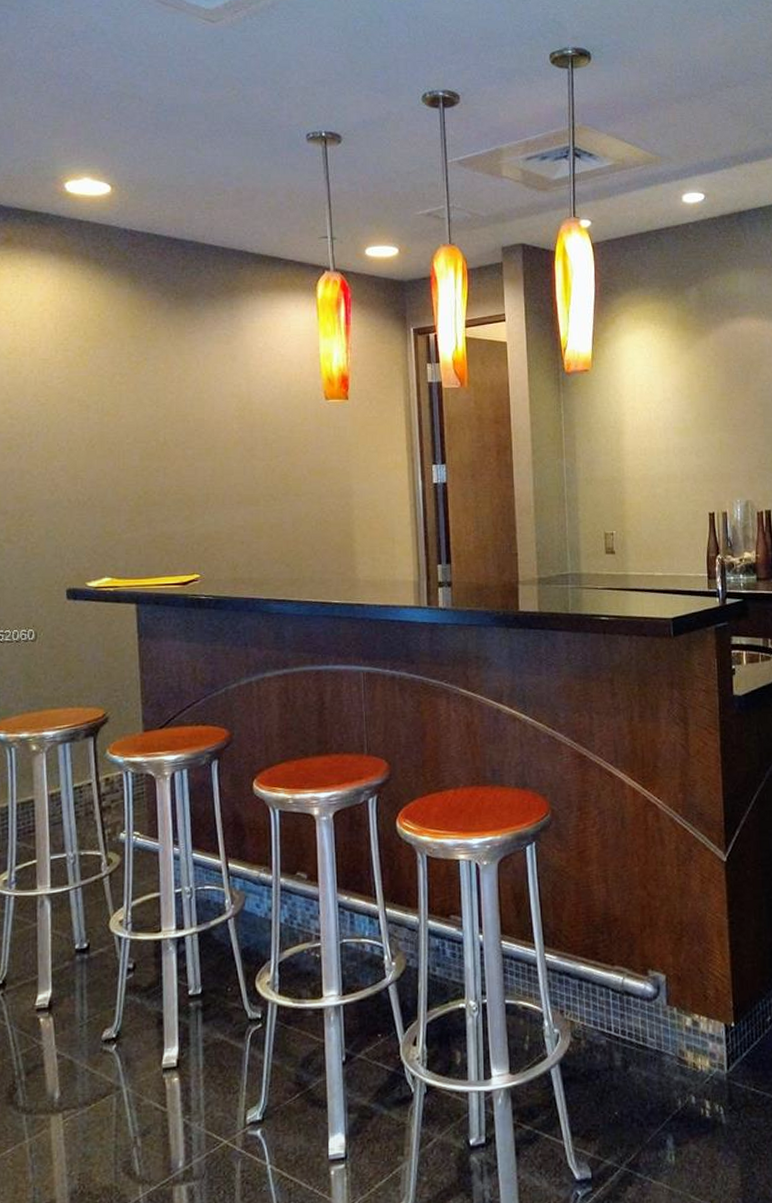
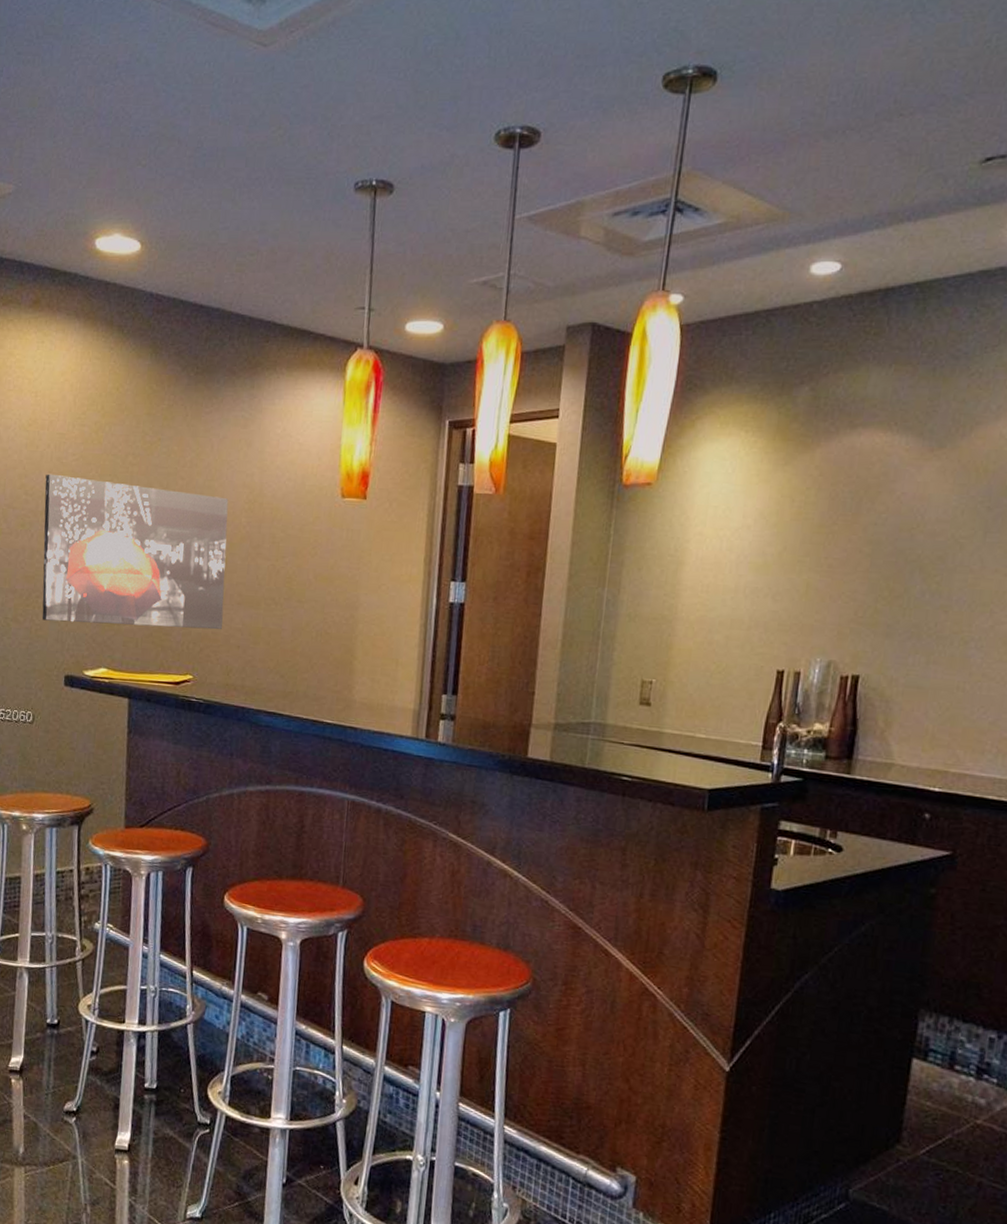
wall art: none [30,397,225,538] -> present [42,474,229,630]

